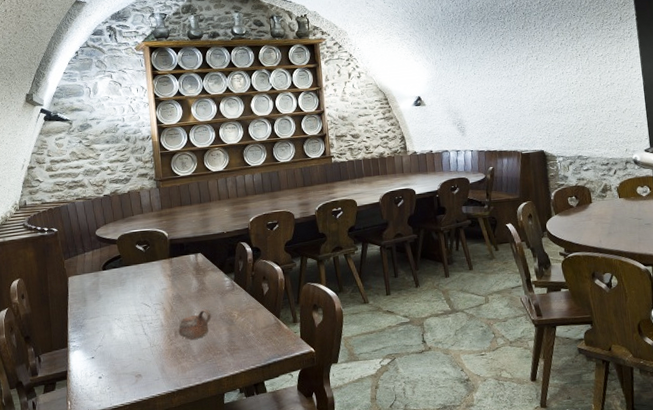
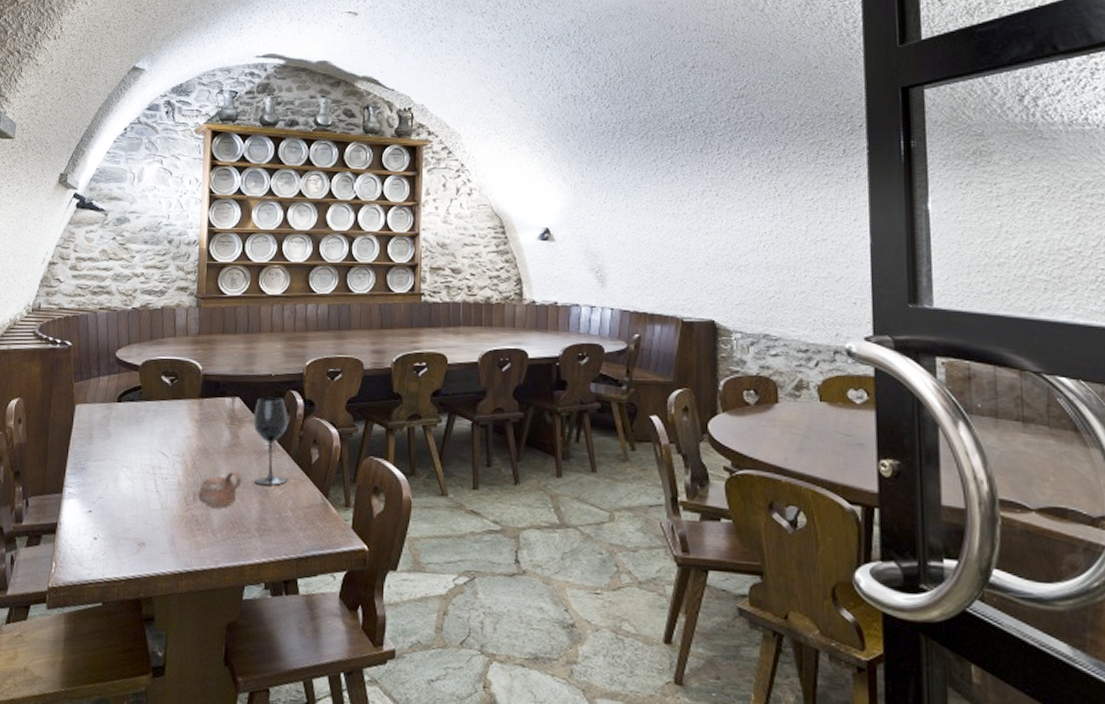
wineglass: none [214,249,246,316] -> present [253,397,288,485]

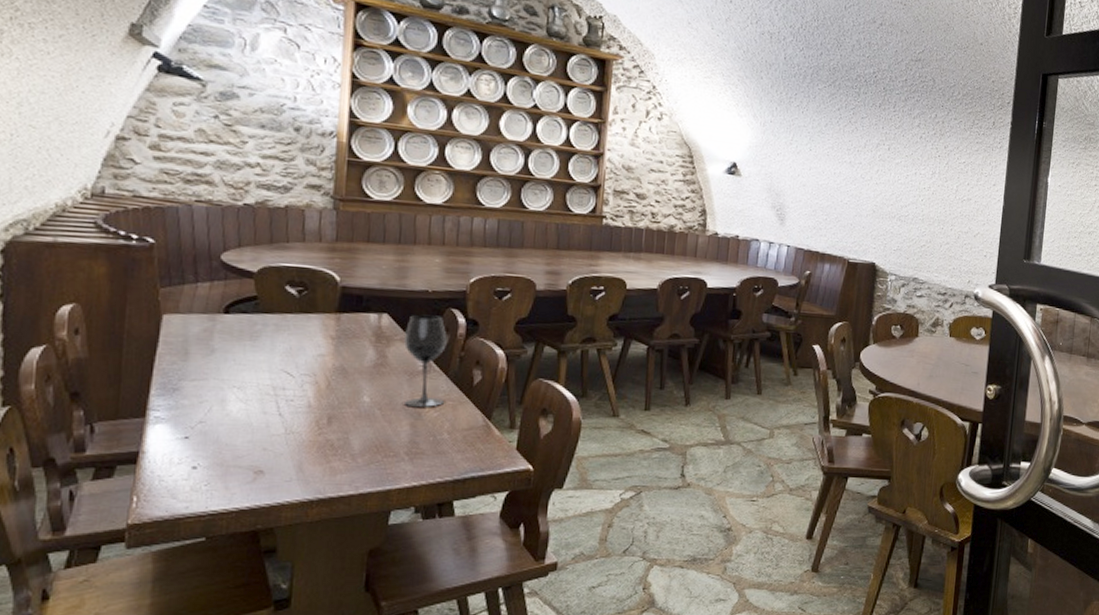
cup: present [198,471,242,508] -> none [334,392,390,432]

